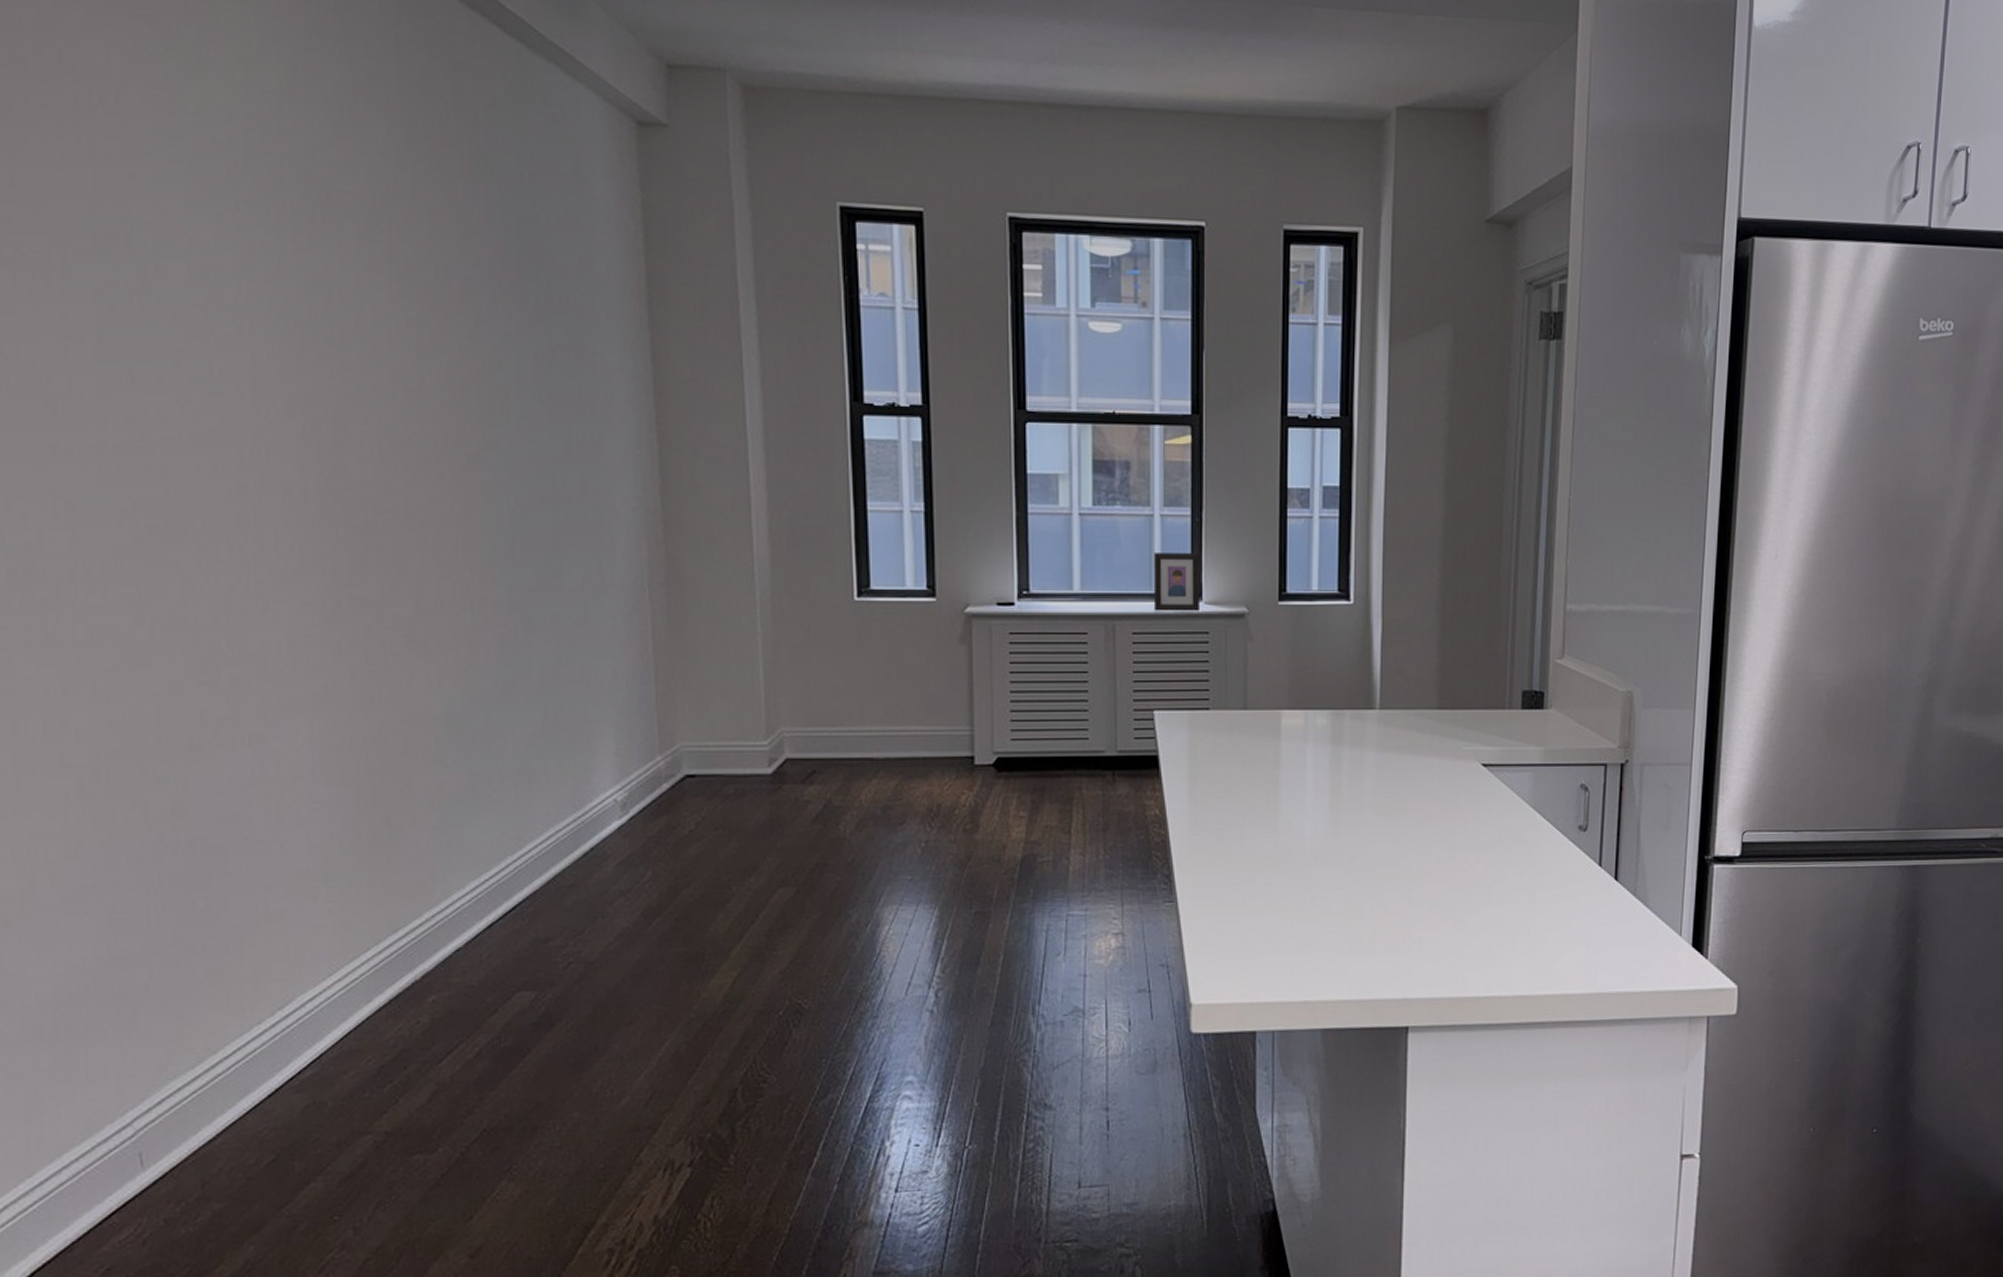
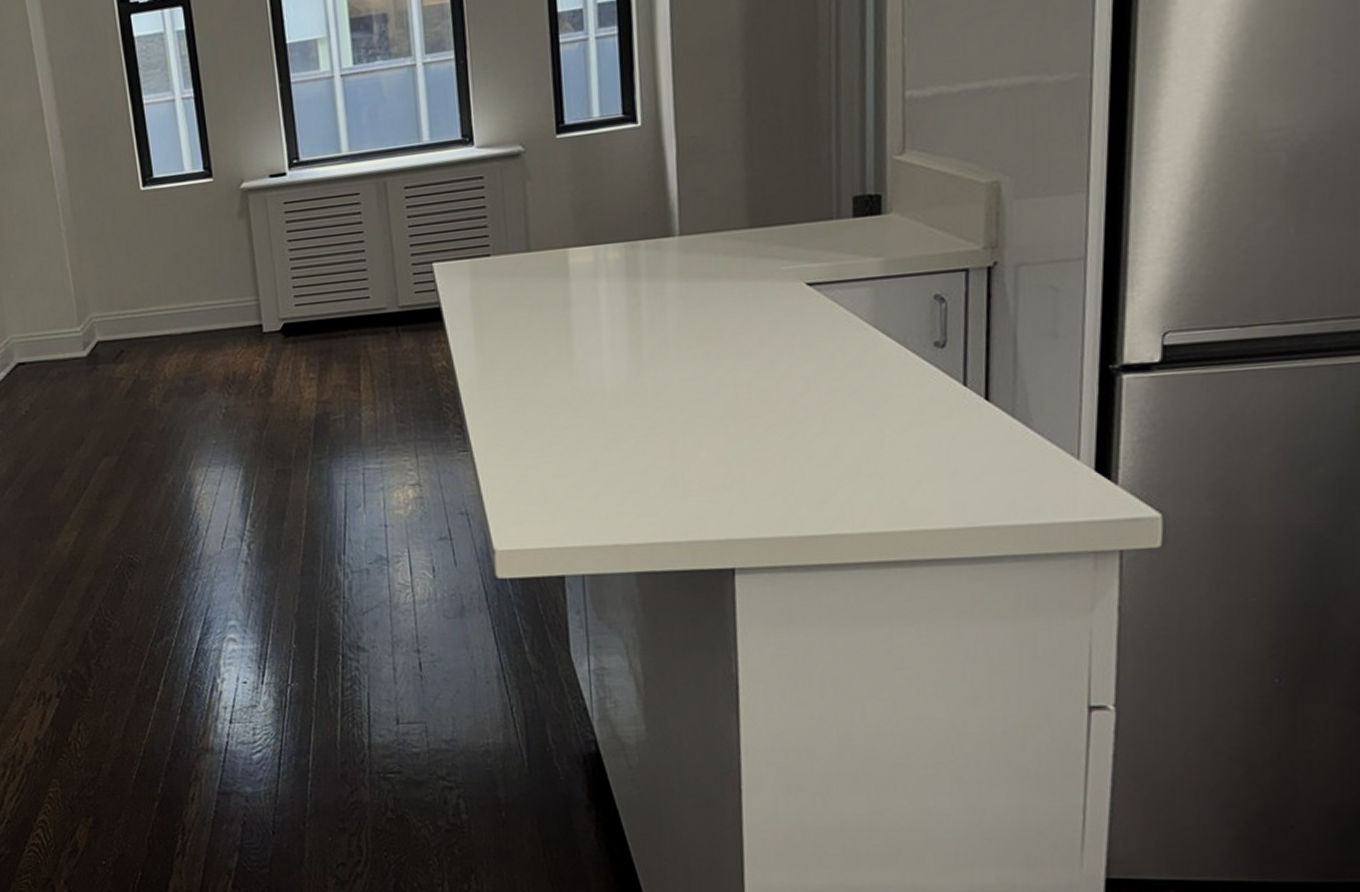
picture frame: present [1153,553,1199,612] -> none [418,97,472,163]

